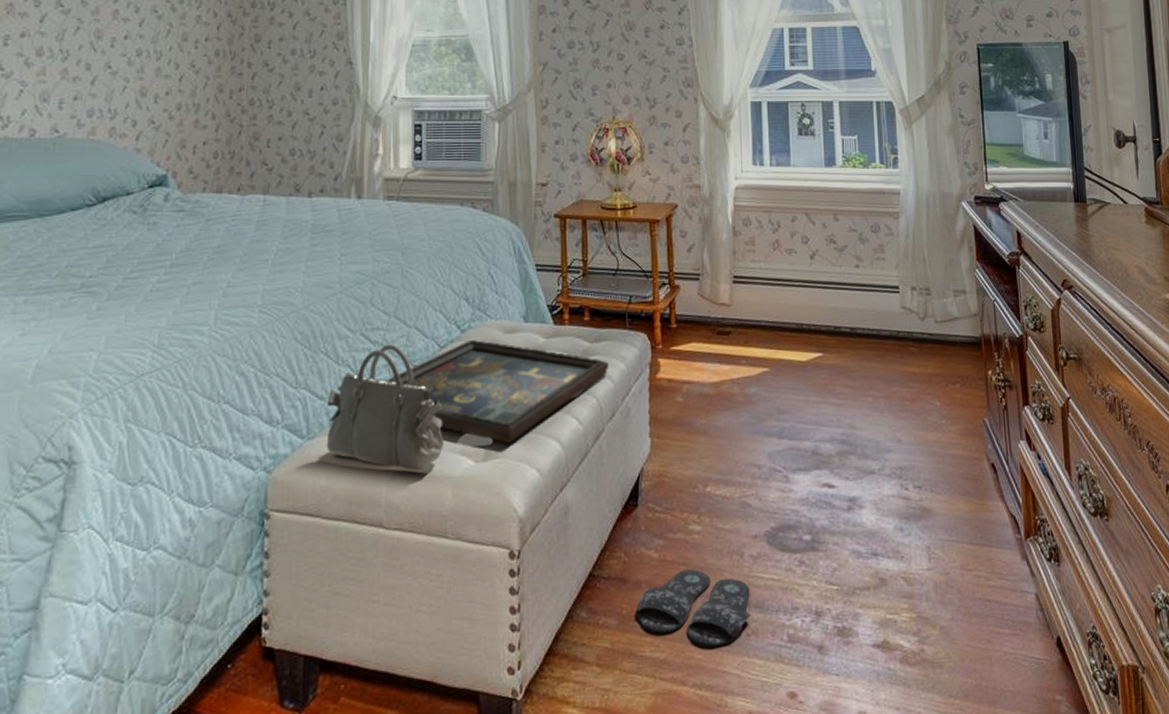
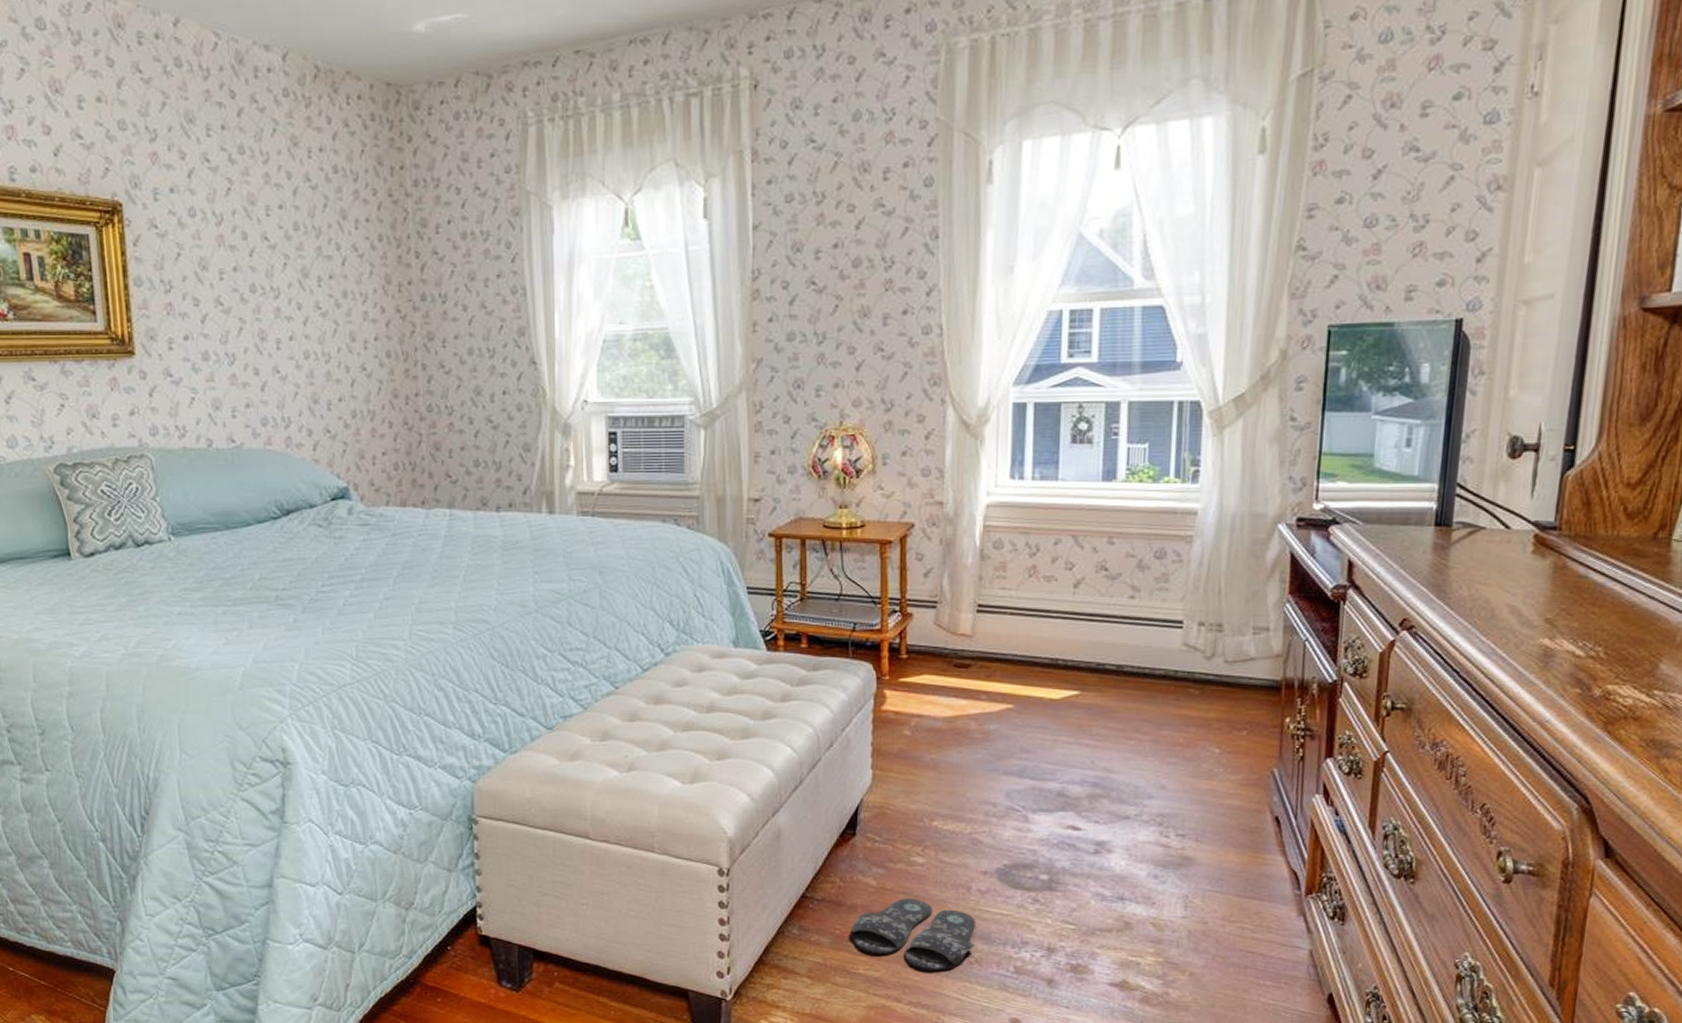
shoulder bag: present [326,344,445,471] -> none [528,665,650,789]
decorative tray: present [385,340,610,443] -> none [587,664,829,767]

